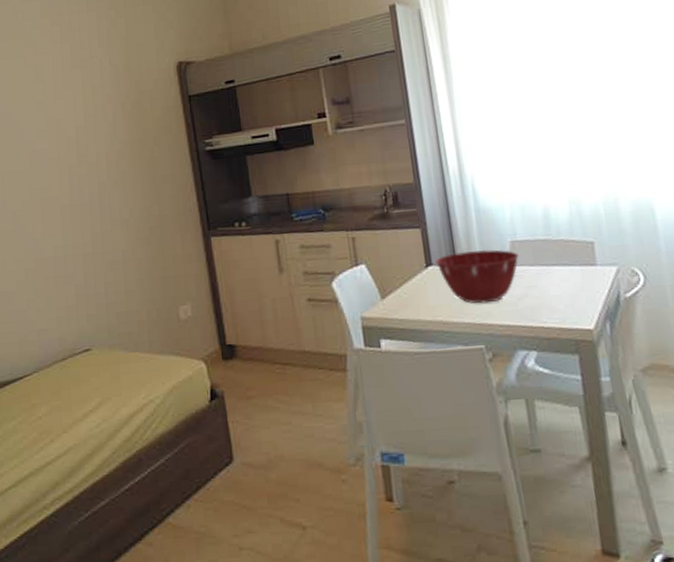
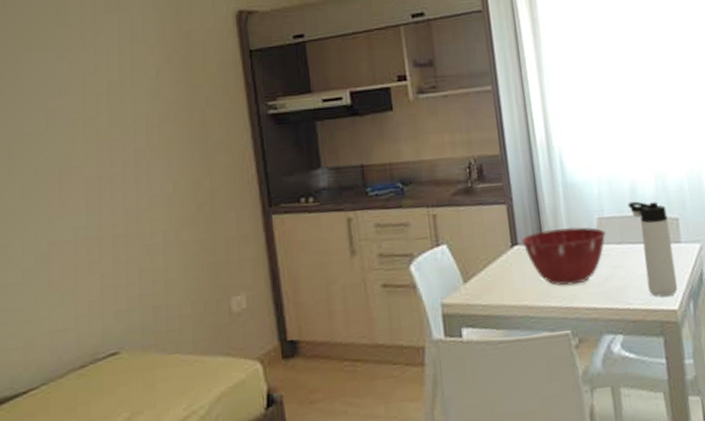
thermos bottle: none [541,225,594,317] -> present [628,201,678,297]

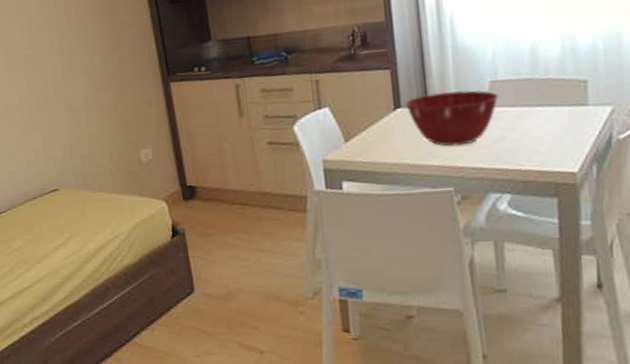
thermos bottle: present [628,201,678,297] -> none [526,63,580,160]

